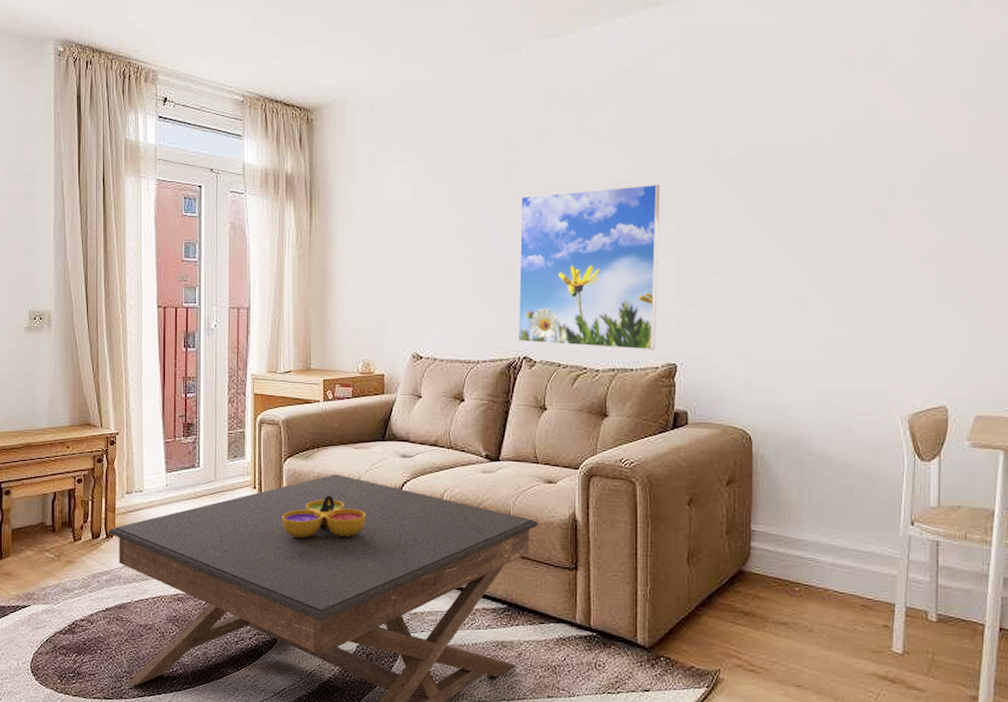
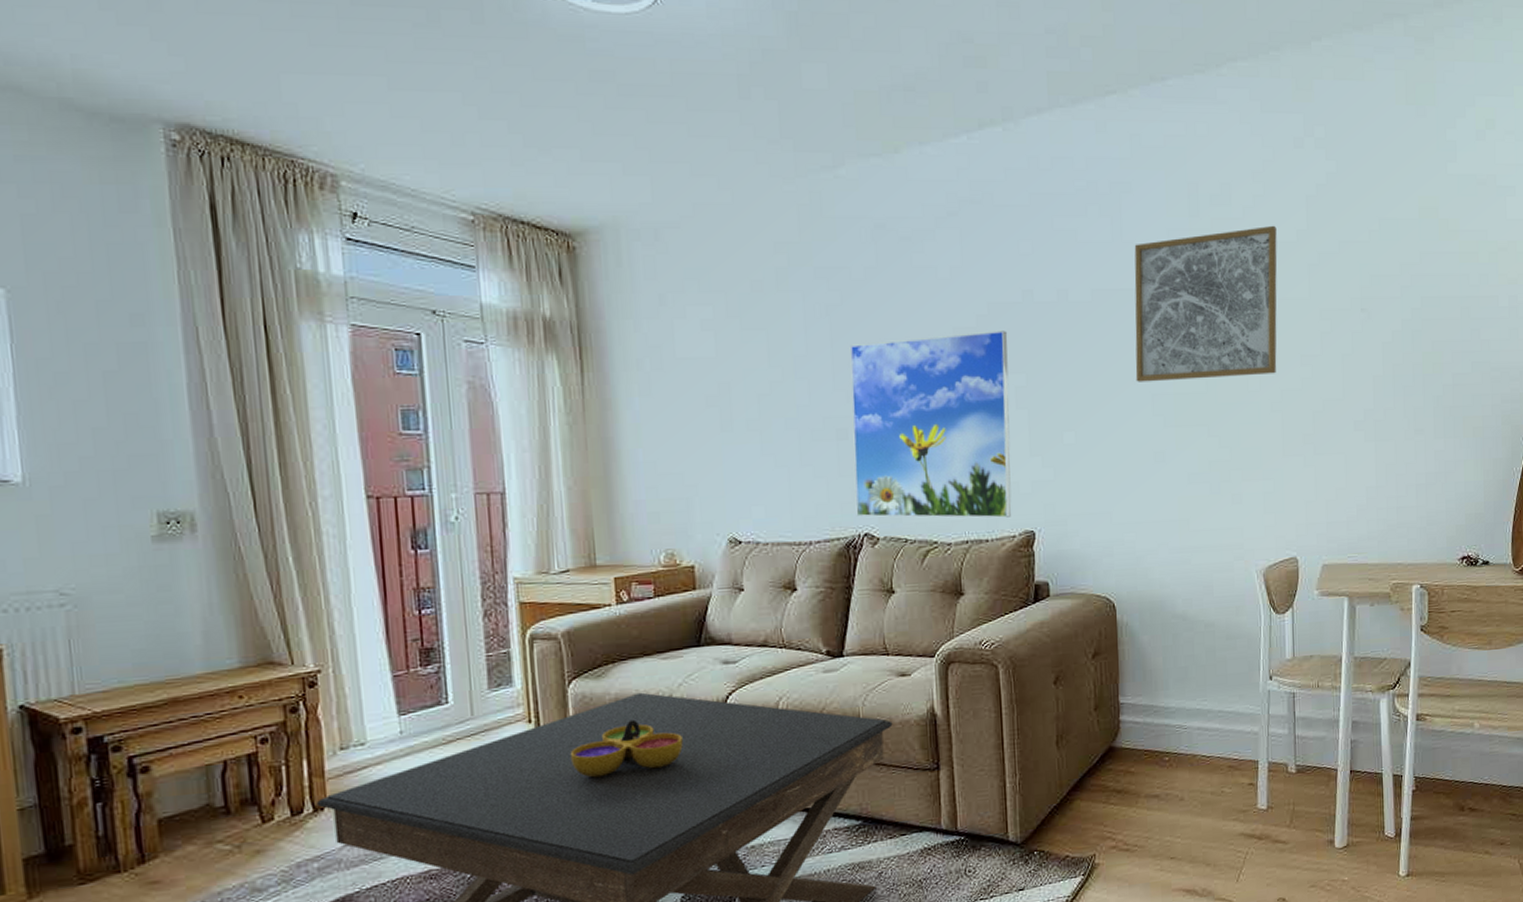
wall art: none [782,83,937,232] -> present [1134,225,1277,382]

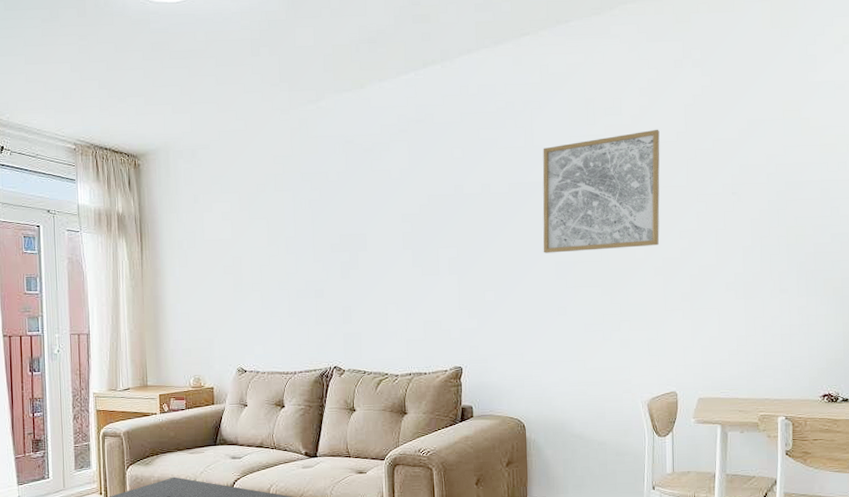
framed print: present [849,331,1012,518] -> none [326,216,445,357]

